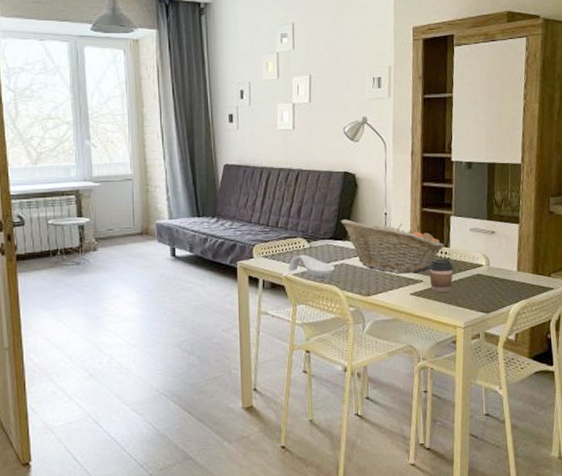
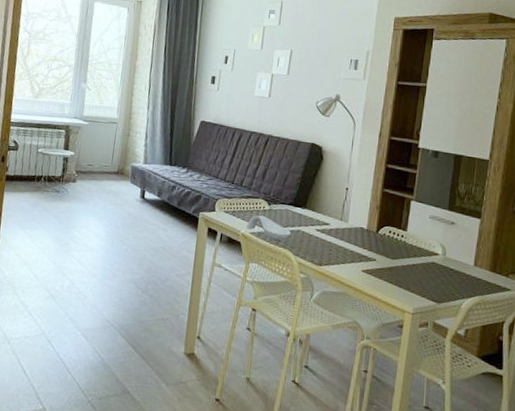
fruit basket: present [340,219,444,274] -> none [302,188,402,251]
coffee cup: present [429,257,455,293] -> none [383,240,410,275]

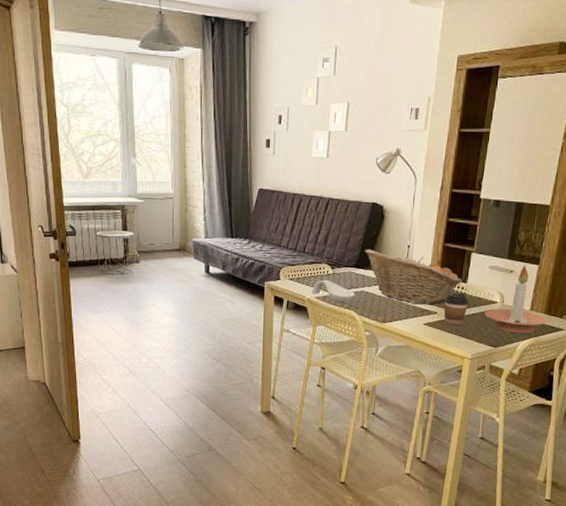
fruit basket: none [302,188,402,251] -> present [364,249,462,305]
coffee cup: none [383,240,410,275] -> present [444,292,470,326]
candle holder: none [426,218,494,291] -> present [484,265,548,334]

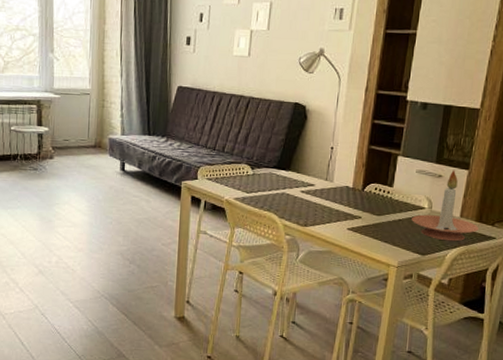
spoon rest: present [312,279,356,302] -> none [231,180,276,204]
fruit basket: present [364,249,462,305] -> none [285,150,388,209]
coffee cup: present [444,292,470,326] -> none [368,197,396,231]

